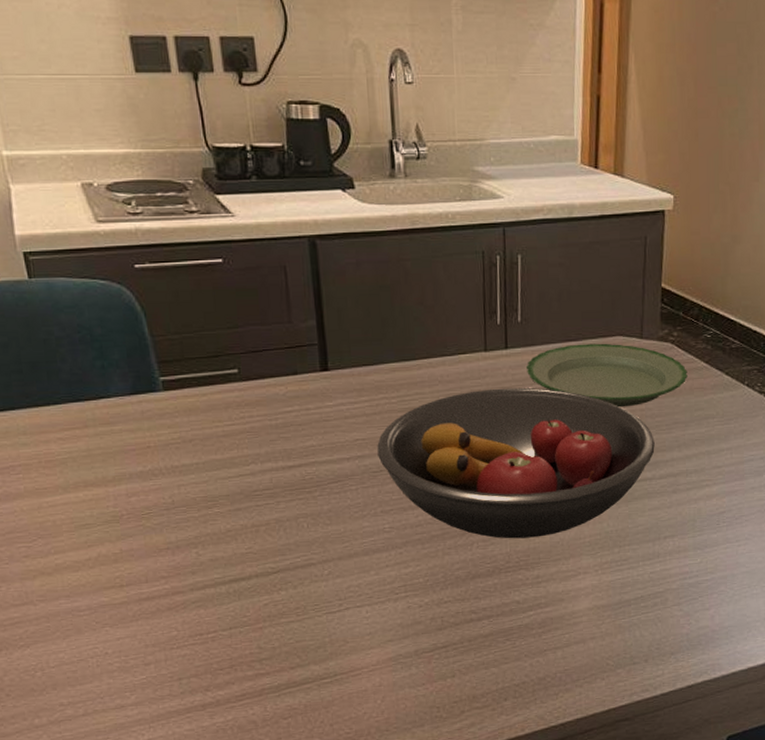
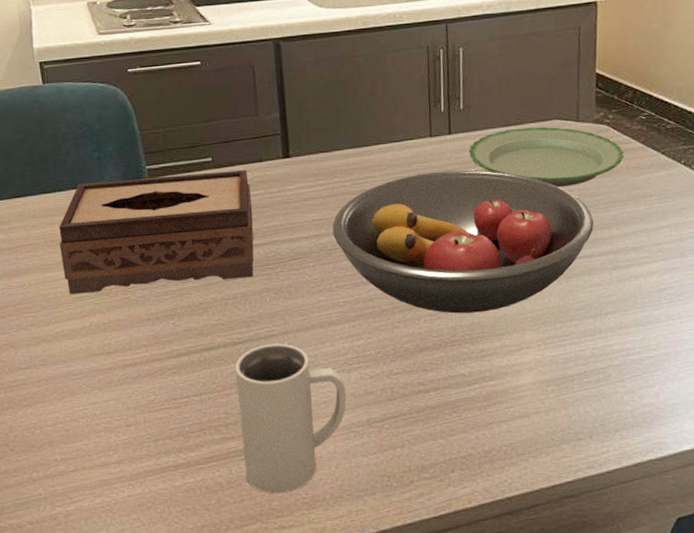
tissue box: none [55,384,289,522] -> present [59,170,254,295]
mug: none [269,572,393,730] -> present [235,343,347,494]

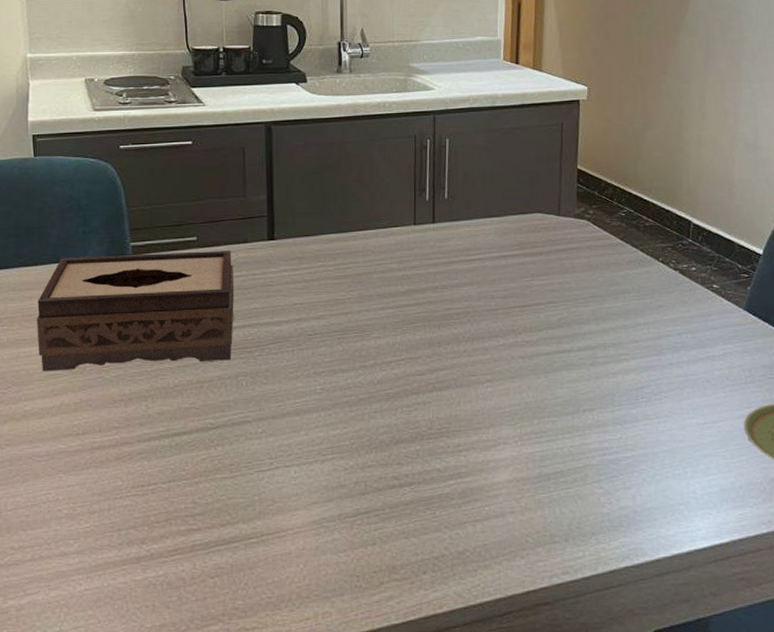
mug: present [235,343,347,494] -> none [207,430,318,592]
fruit bowl: present [332,170,594,314] -> none [313,259,573,405]
plate: present [468,126,624,188] -> none [451,219,603,280]

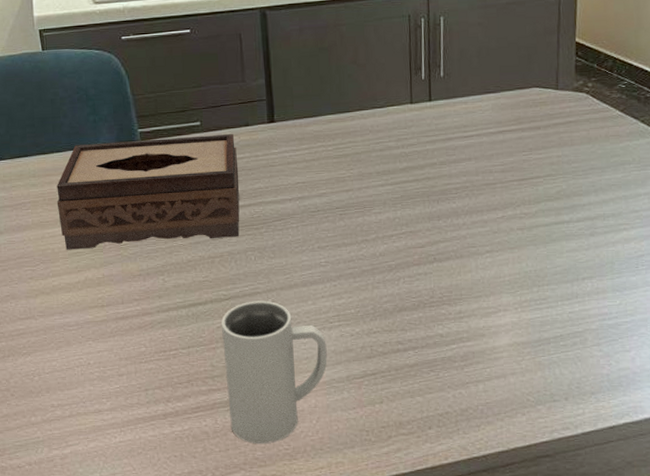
mug: none [207,430,318,592] -> present [221,300,327,444]

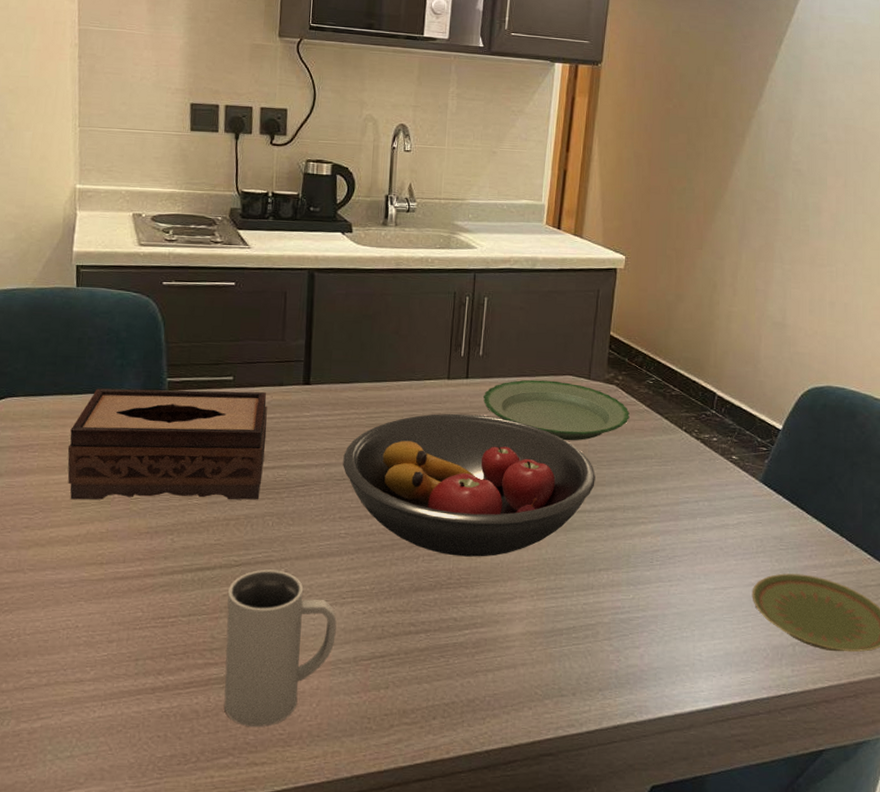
fruit bowl: none [315,136,572,276] -> present [343,413,595,557]
plate: none [448,94,603,154] -> present [482,379,630,441]

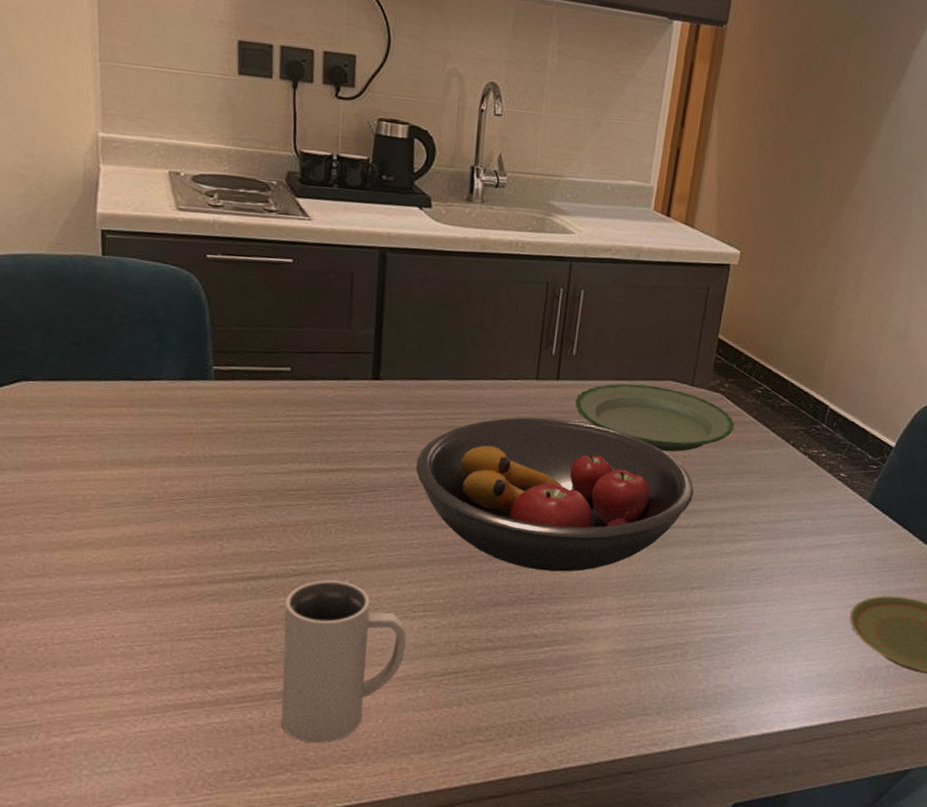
tissue box: present [67,388,267,500] -> none [96,374,331,505]

